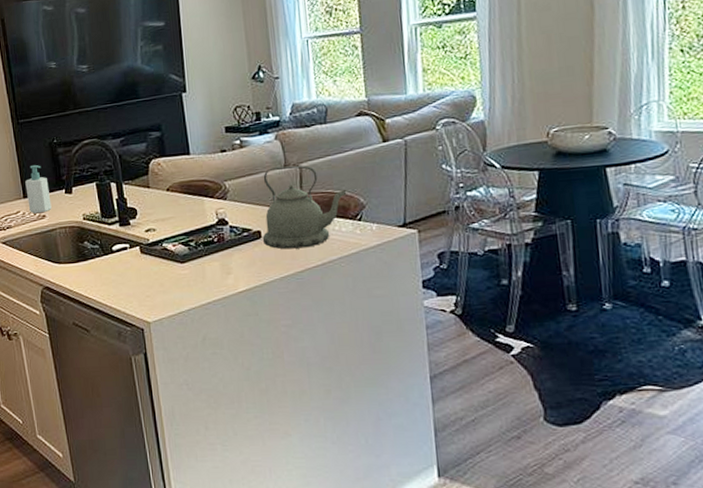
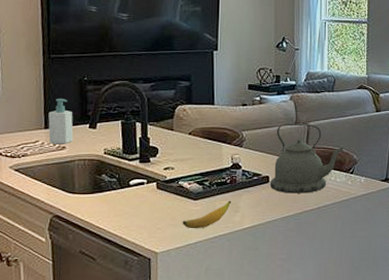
banana: none [171,261,222,296] -> present [182,200,232,229]

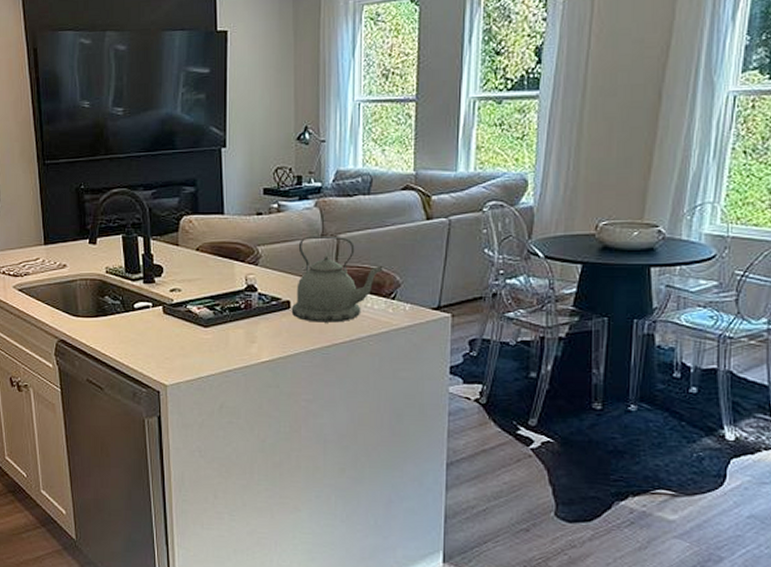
soap bottle: present [48,99,74,145] -> none [47,211,73,262]
banana: present [182,200,232,229] -> none [192,329,247,361]

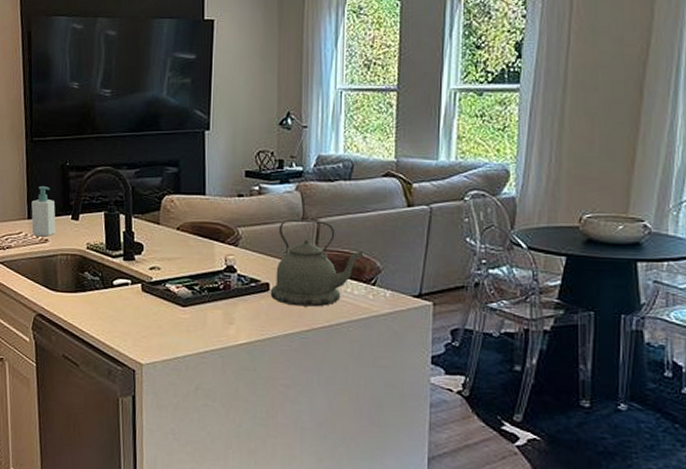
soap bottle: none [47,211,73,262] -> present [31,187,56,237]

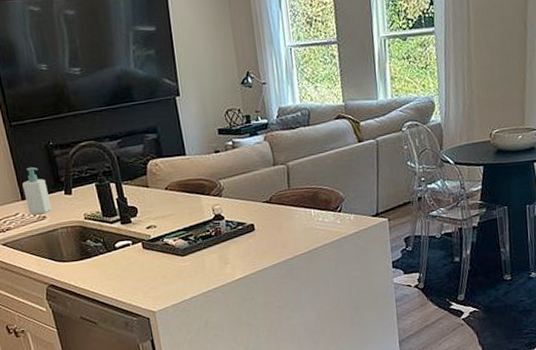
kettle: present [270,219,364,307] -> none [254,164,329,240]

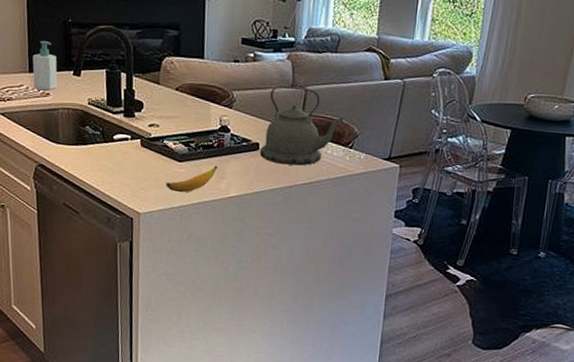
banana: none [174,253,220,286] -> present [166,165,218,193]
kettle: none [254,164,329,240] -> present [259,85,344,166]

